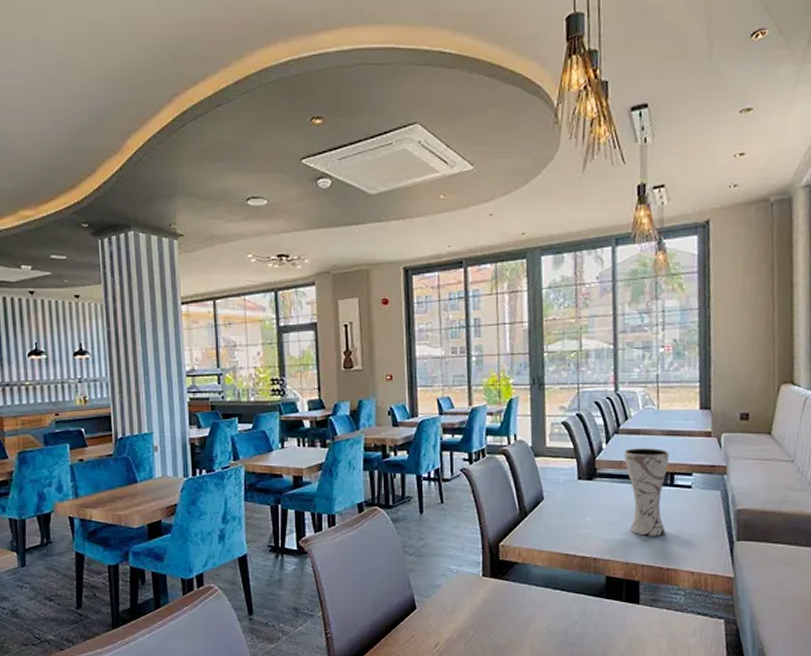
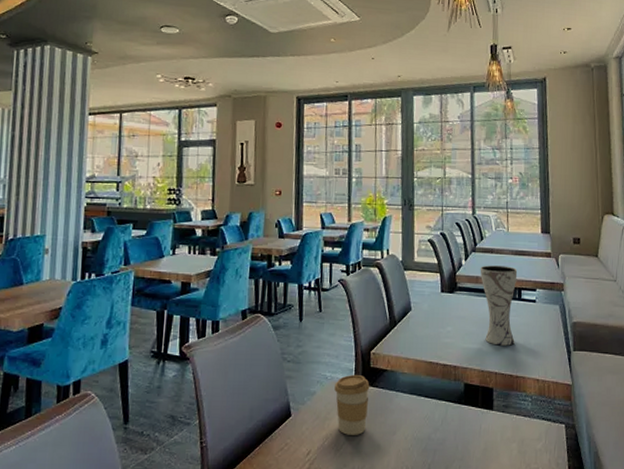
coffee cup: none [461,567,500,628] -> present [334,374,370,435]

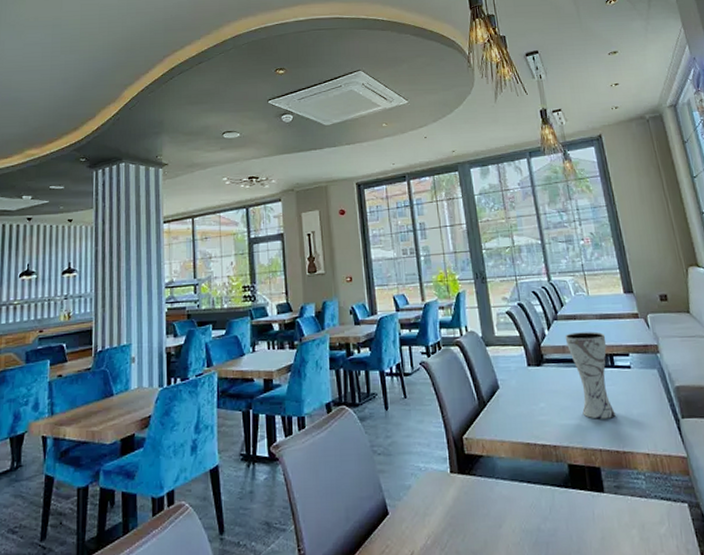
coffee cup: present [334,374,370,435] -> none [430,462,469,532]

